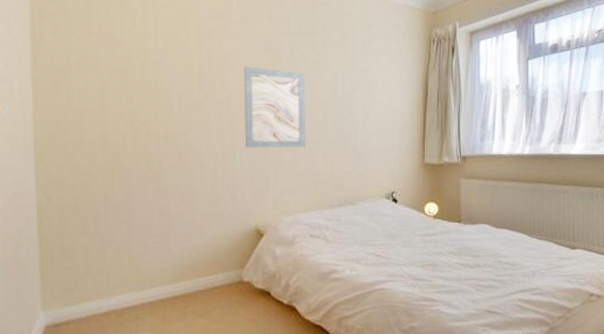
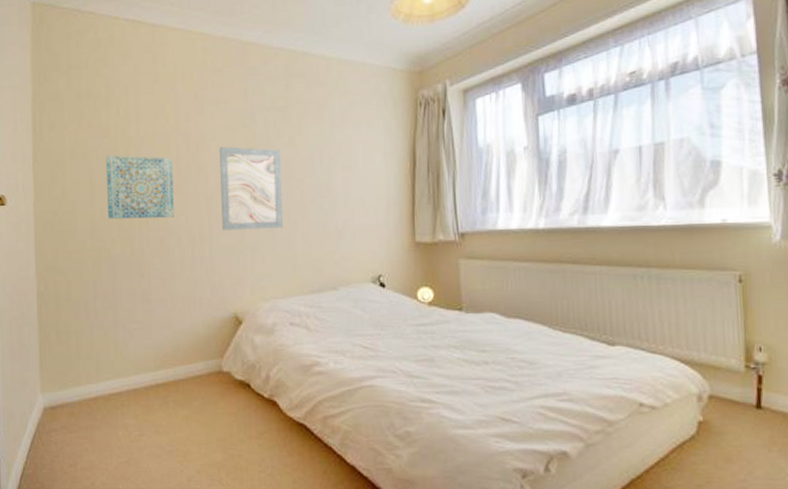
wall art: none [120,67,195,133] -> present [106,155,174,220]

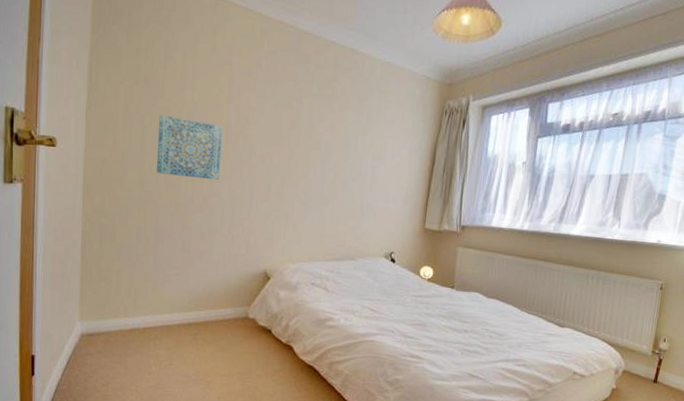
wall art: present [219,146,283,230] -> none [262,122,321,202]

